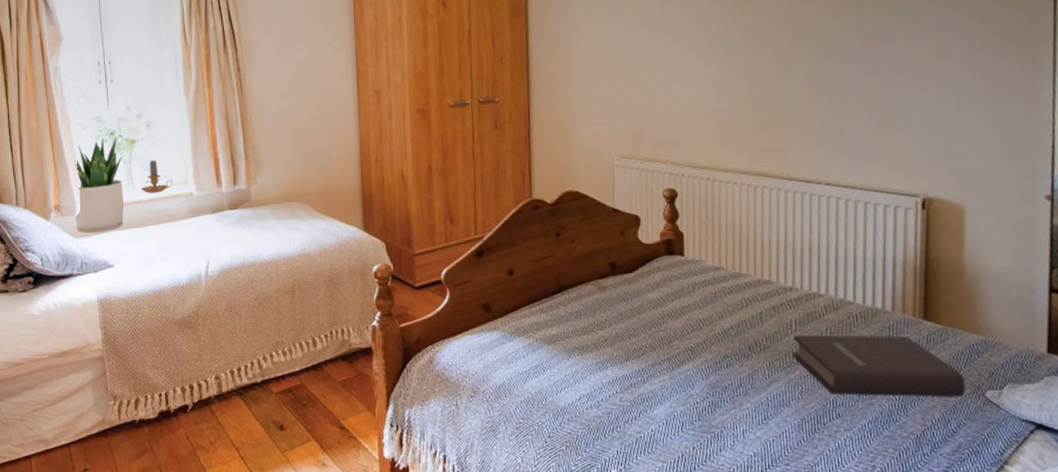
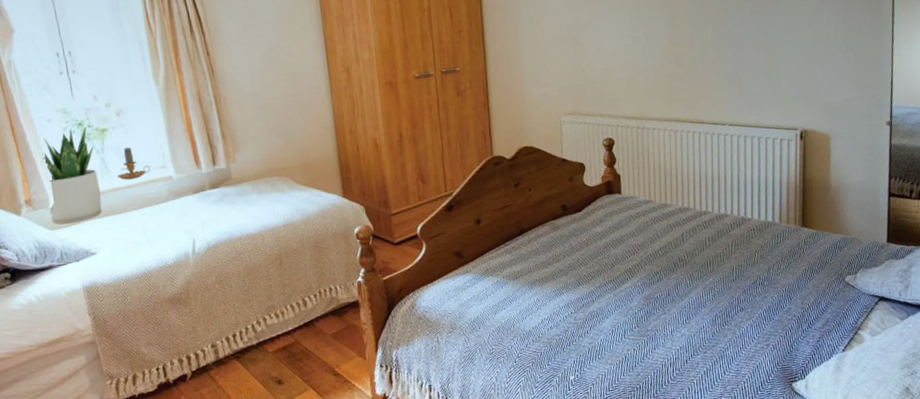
book: present [792,335,966,396] -> none [707,241,832,293]

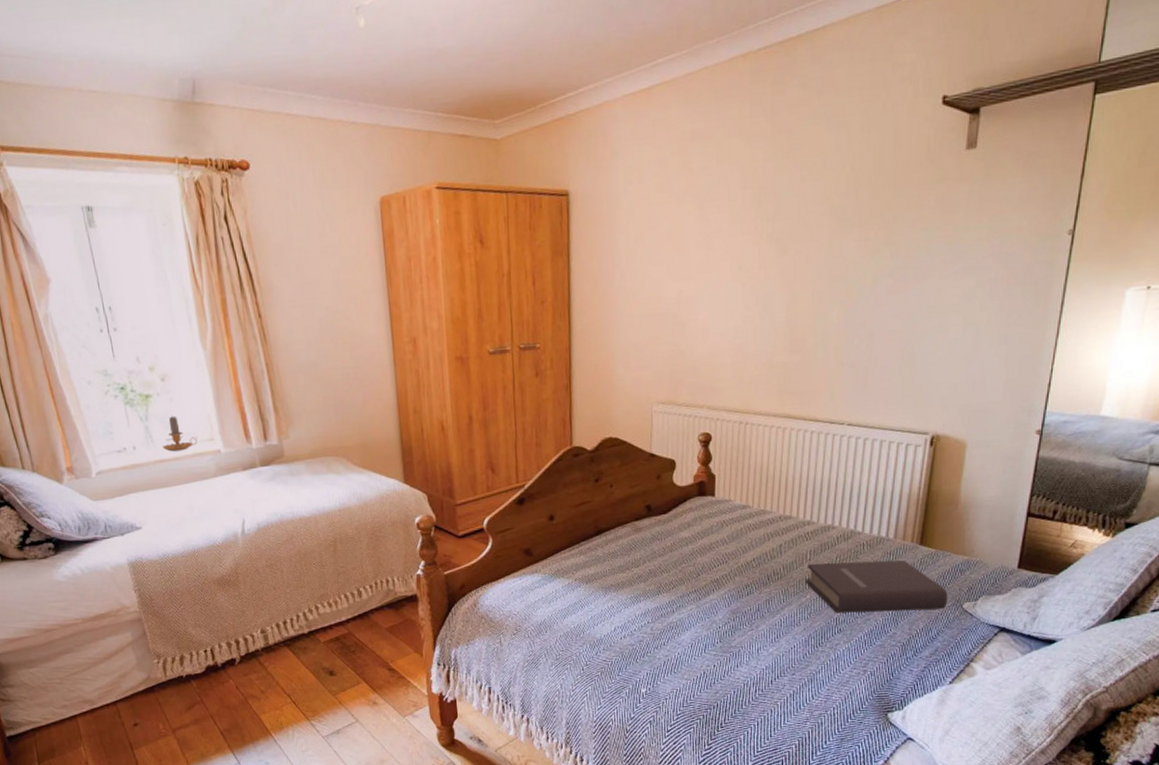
planter: present [42,127,103,225] -> none [83,392,148,496]
book: none [707,241,832,293] -> present [805,560,948,614]

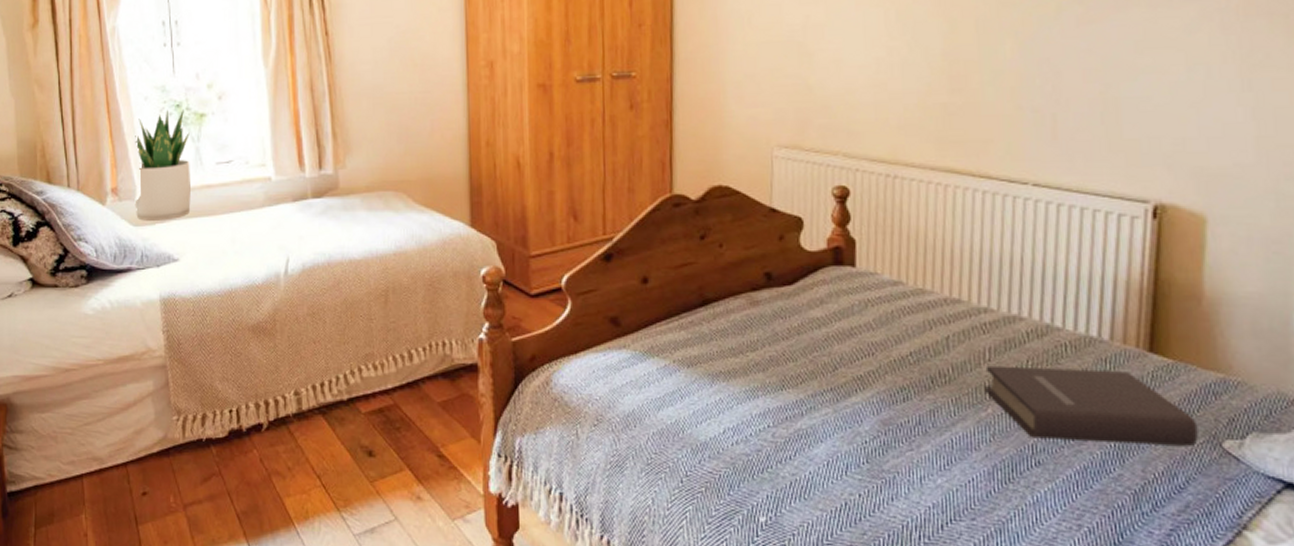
planter: none [83,392,148,496] -> present [135,109,191,221]
candle: present [163,416,197,452] -> none [211,137,248,177]

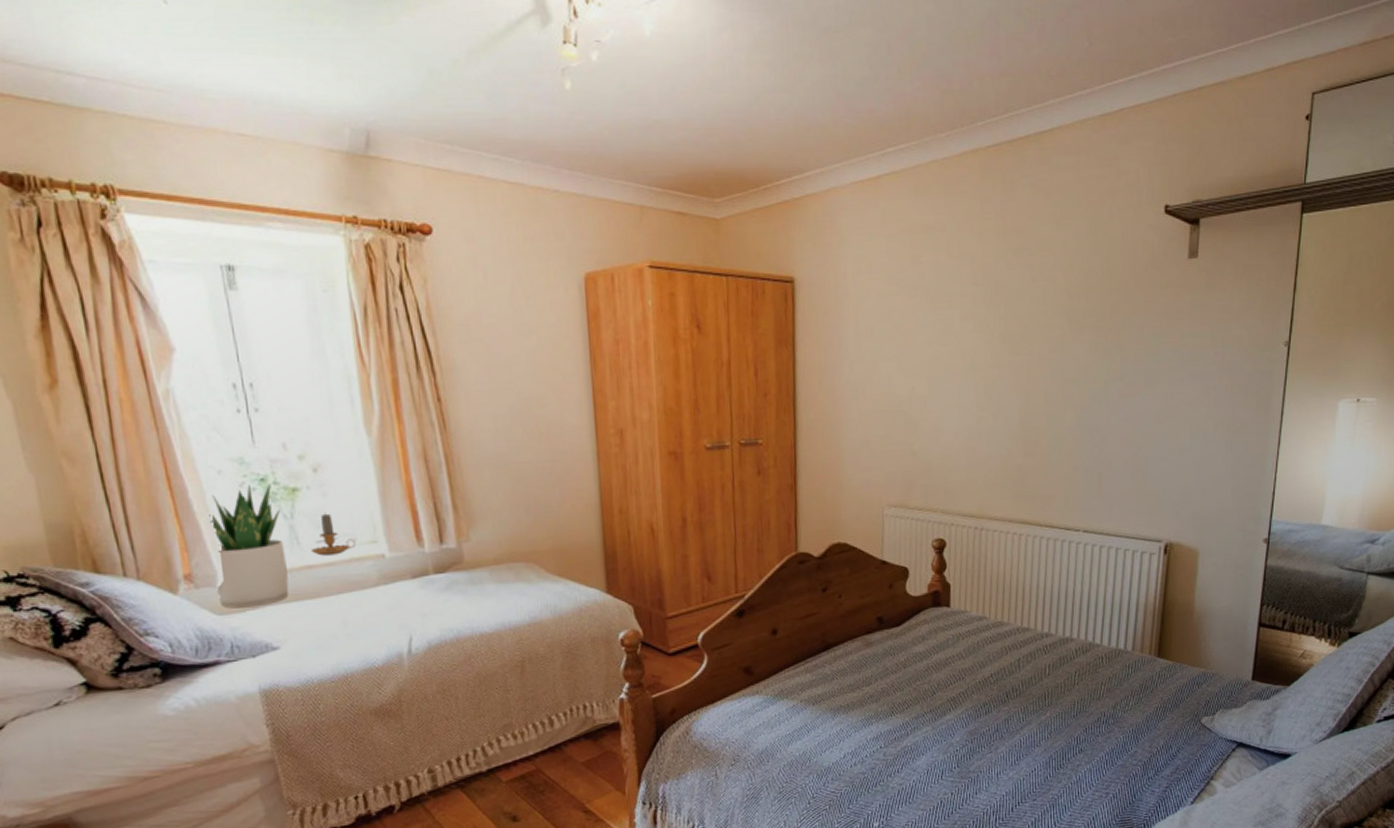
candle: none [211,137,248,177] -> present [311,513,356,556]
book: present [984,365,1199,446] -> none [1045,673,1186,732]

